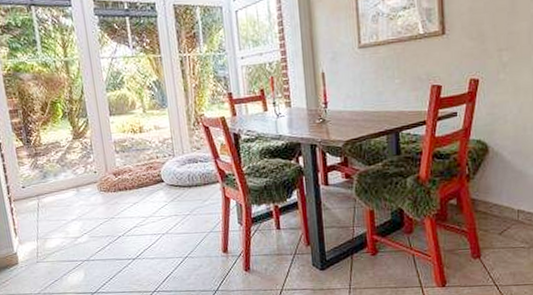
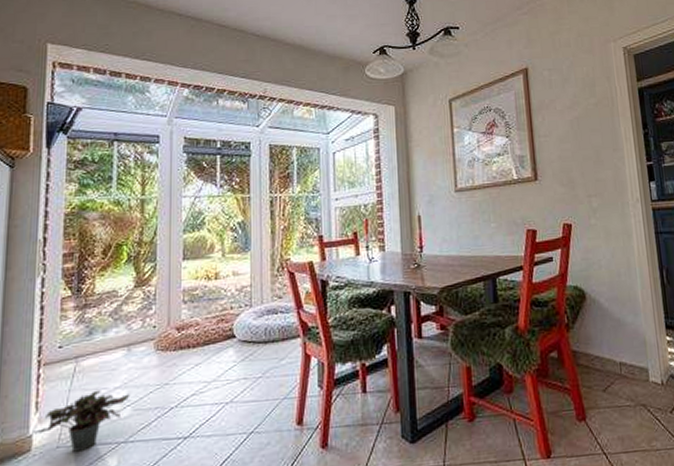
potted plant: none [17,221,86,266] -> present [33,390,131,452]

